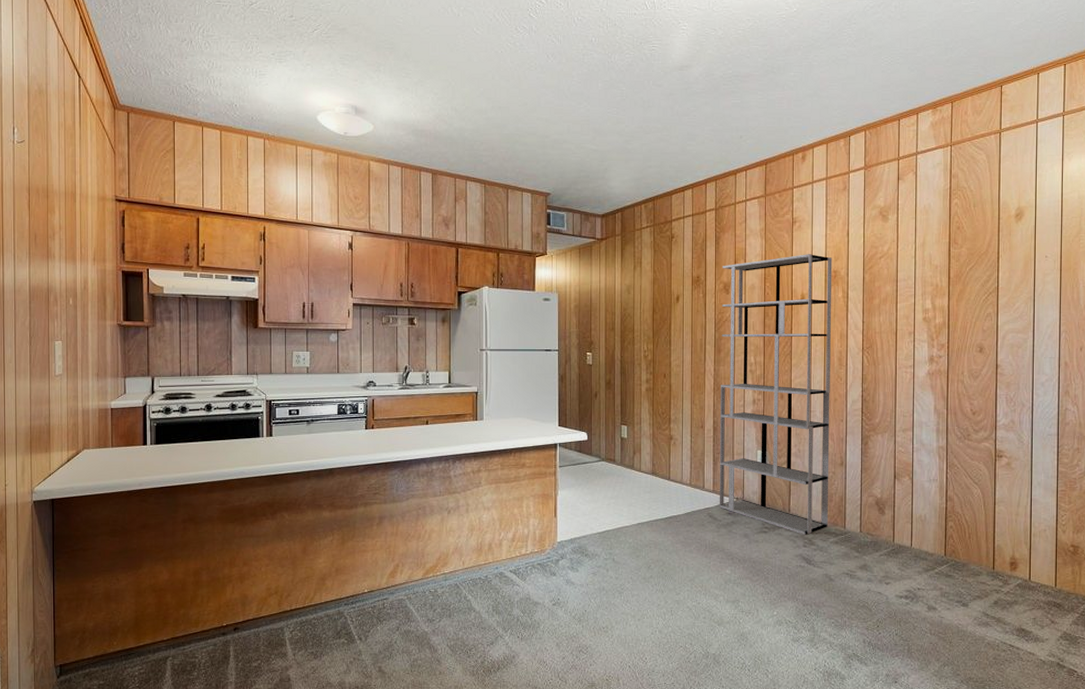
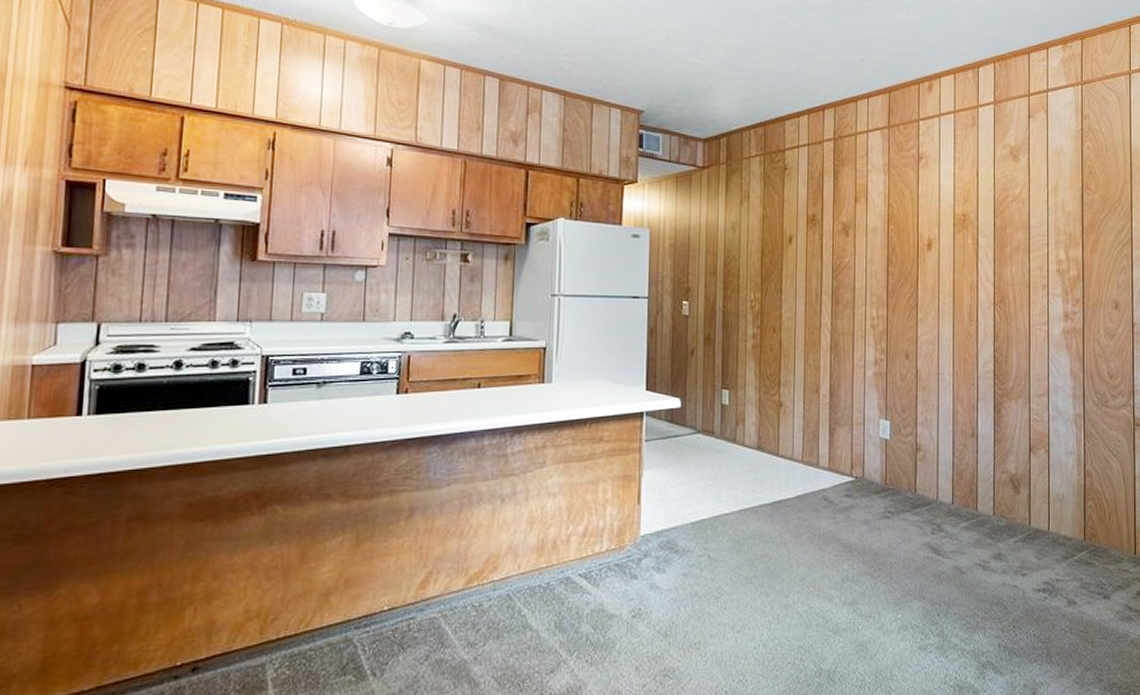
shelving unit: present [719,254,832,535] -> none [835,194,961,519]

